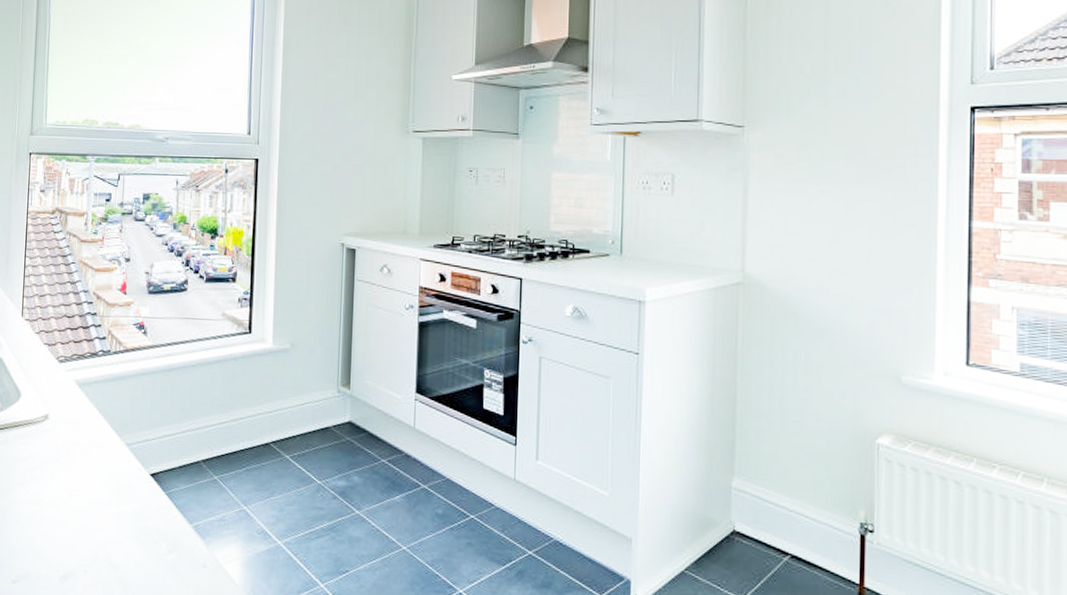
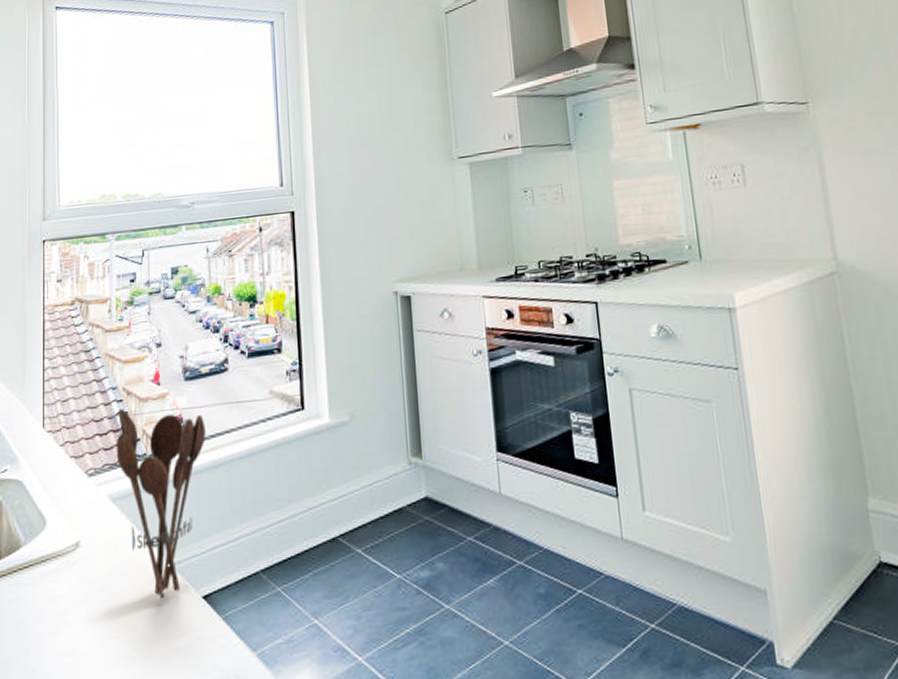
utensil holder: none [84,310,164,470] -> present [116,409,206,598]

